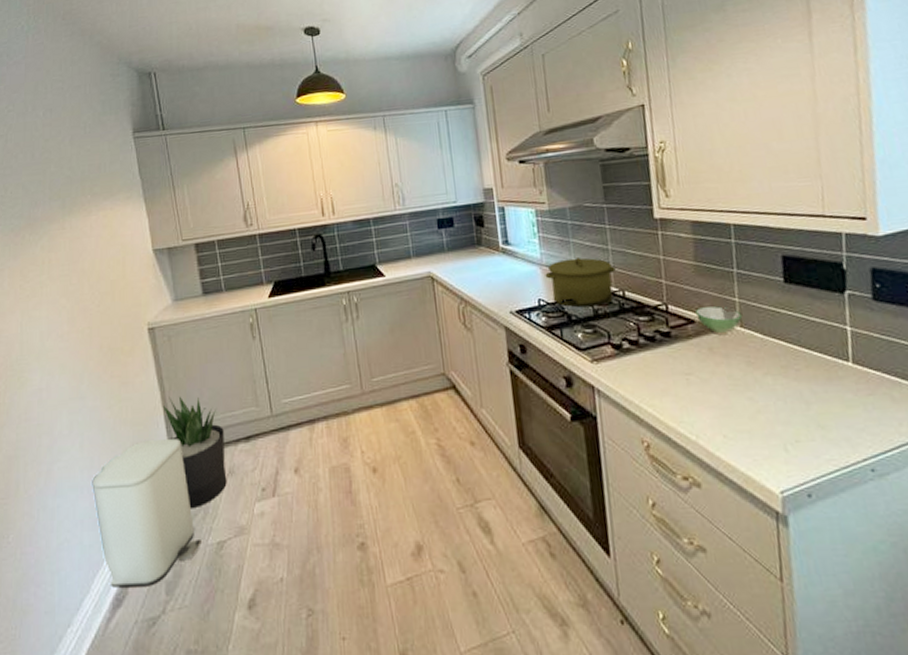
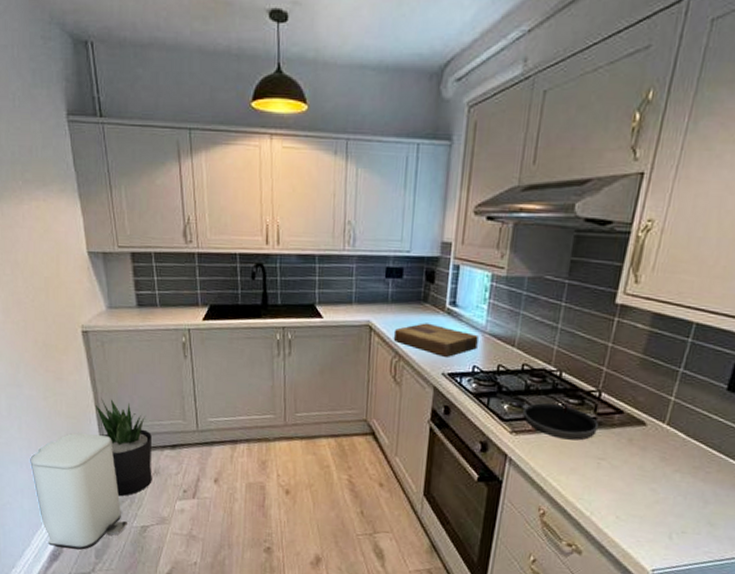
cutting board: none [455,264,538,295] -> present [393,323,478,357]
cooking pot: present [545,258,616,308] -> none [485,330,559,383]
frying pan: none [567,323,675,360] -> present [496,393,598,440]
bowl: present [694,306,743,336] -> none [626,400,673,430]

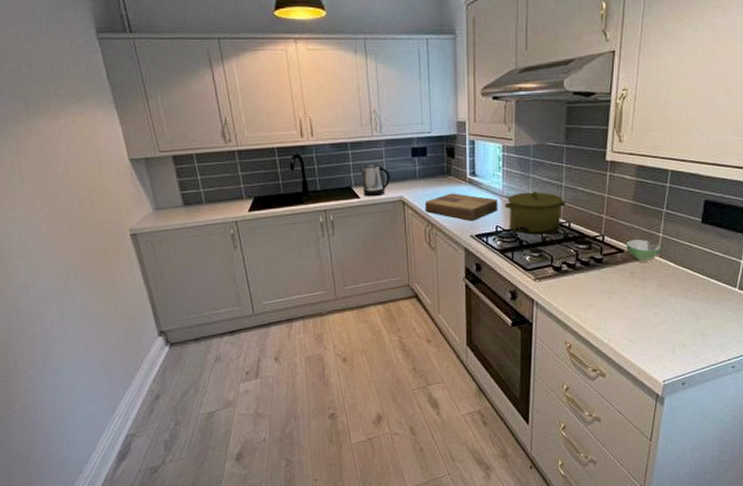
pedal bin: present [30,433,127,550] -> none [88,331,194,446]
planter: present [96,398,152,497] -> none [151,295,214,387]
kettle: none [326,281,359,319] -> present [360,164,391,197]
cooking pot: none [485,330,559,383] -> present [504,192,566,235]
frying pan: present [496,393,598,440] -> none [518,247,605,280]
bowl: none [626,400,673,430] -> present [625,239,663,264]

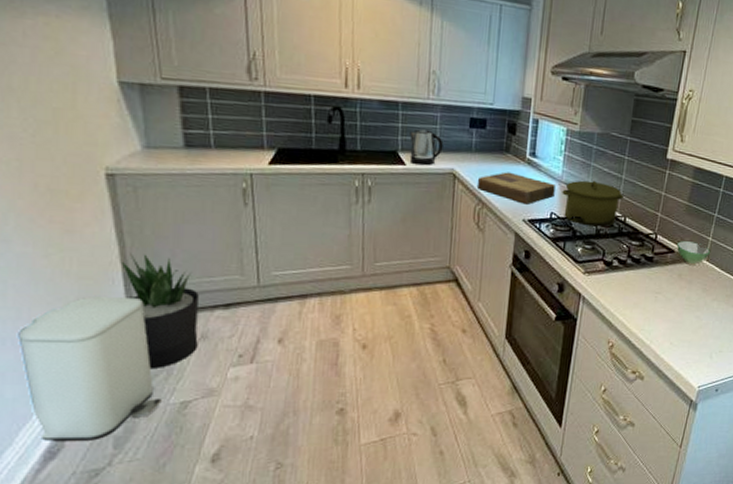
pedal bin: none [88,331,194,446] -> present [18,296,162,441]
planter: none [151,295,214,387] -> present [122,253,199,370]

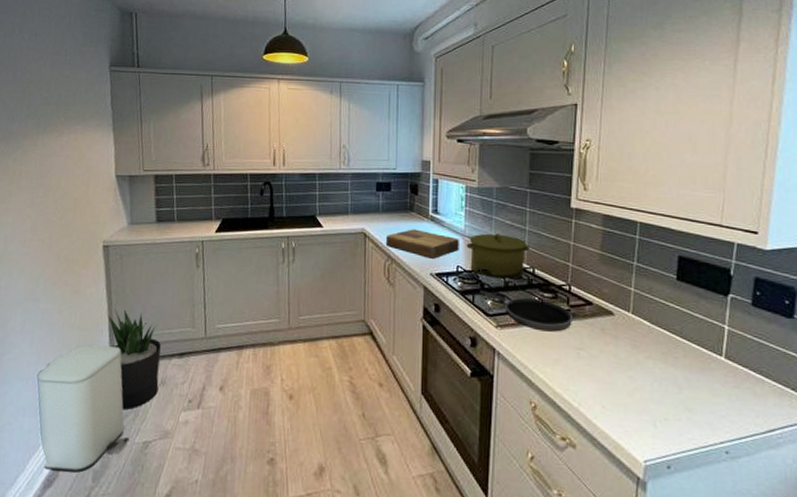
kettle: present [409,128,444,166] -> none [325,195,354,227]
frying pan: none [571,238,655,278] -> present [480,290,572,332]
bowl: present [676,241,711,266] -> none [594,292,635,319]

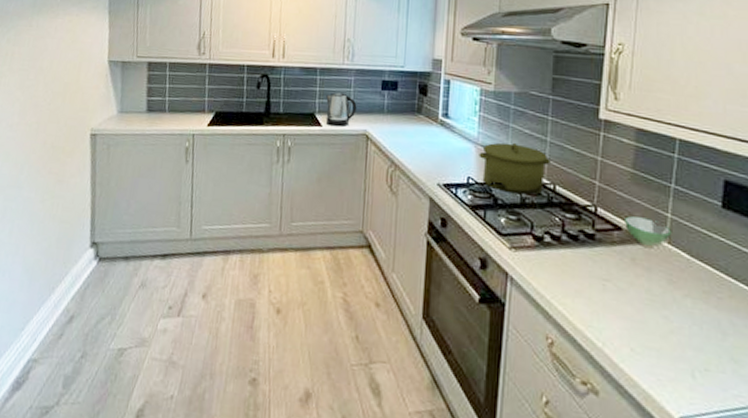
pedal bin: present [37,345,129,473] -> none [12,238,104,377]
planter: present [109,309,161,410] -> none [91,202,144,312]
kettle: none [325,195,354,227] -> present [325,92,357,128]
cutting board: present [385,229,459,259] -> none [389,133,471,168]
frying pan: present [480,290,572,332] -> none [492,206,598,259]
bowl: none [594,292,635,319] -> present [623,216,672,249]

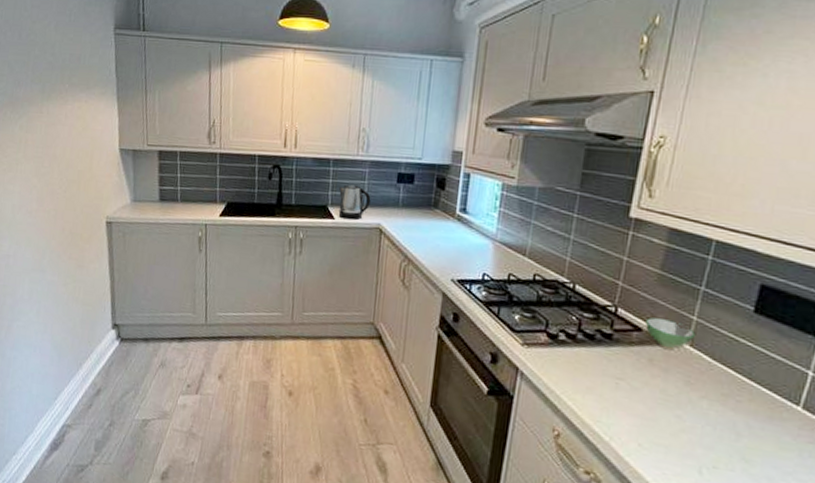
cooking pot: present [479,142,550,196] -> none [496,239,572,294]

